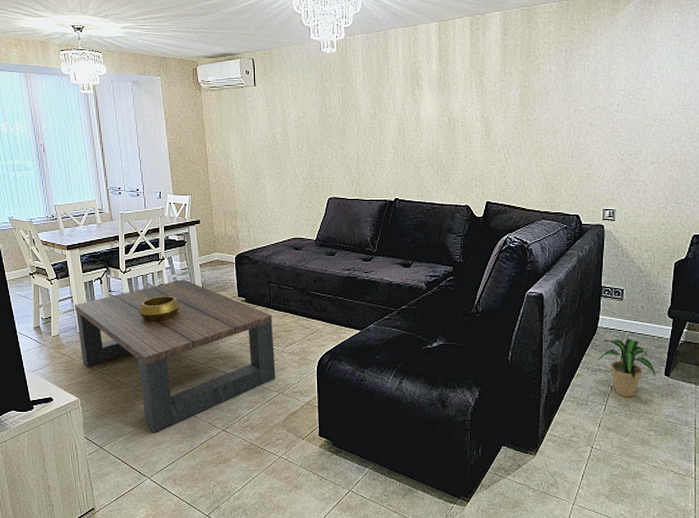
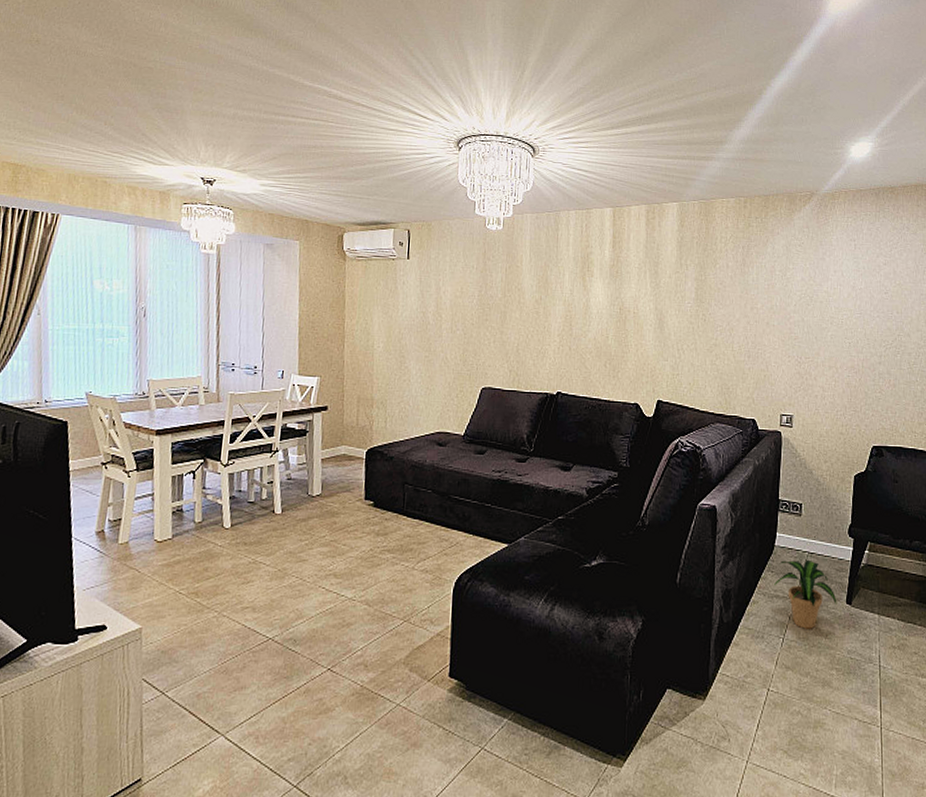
coffee table: present [74,279,276,433] -> none [154,476,405,674]
decorative bowl: present [138,295,180,322] -> none [237,495,292,529]

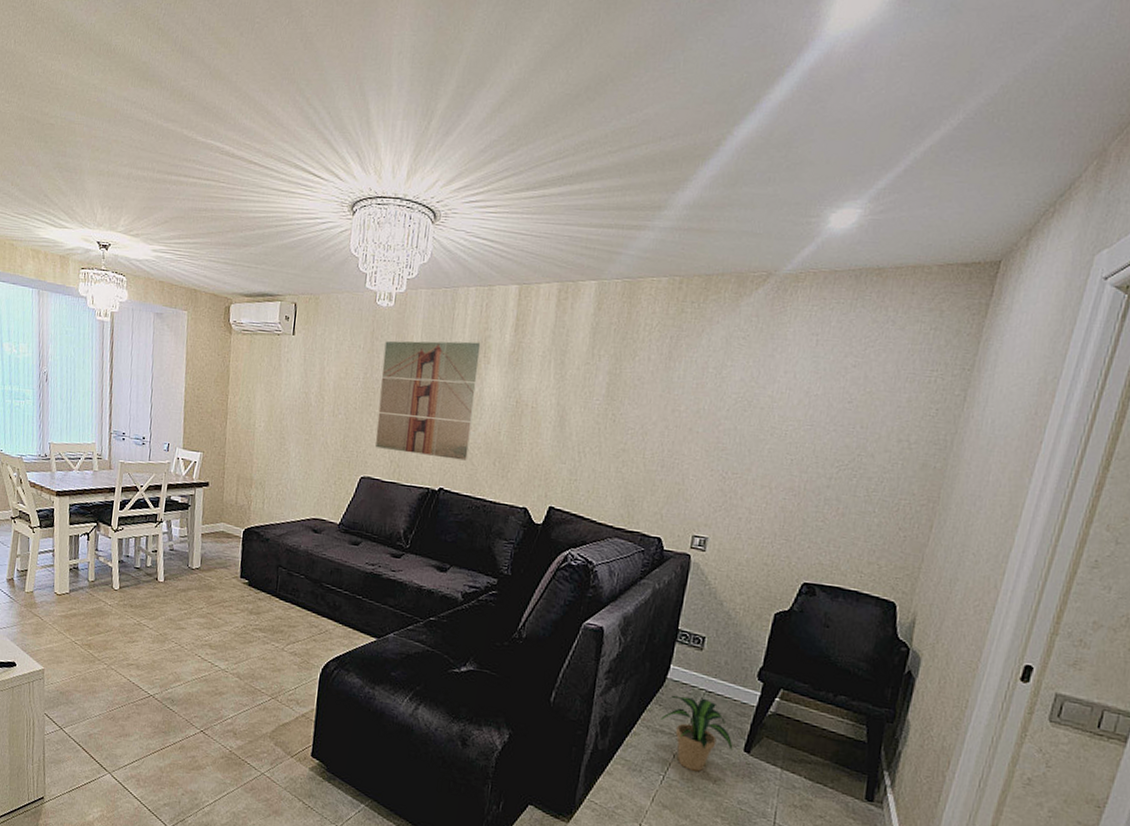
wall art: none [494,258,584,365] -> present [375,341,481,461]

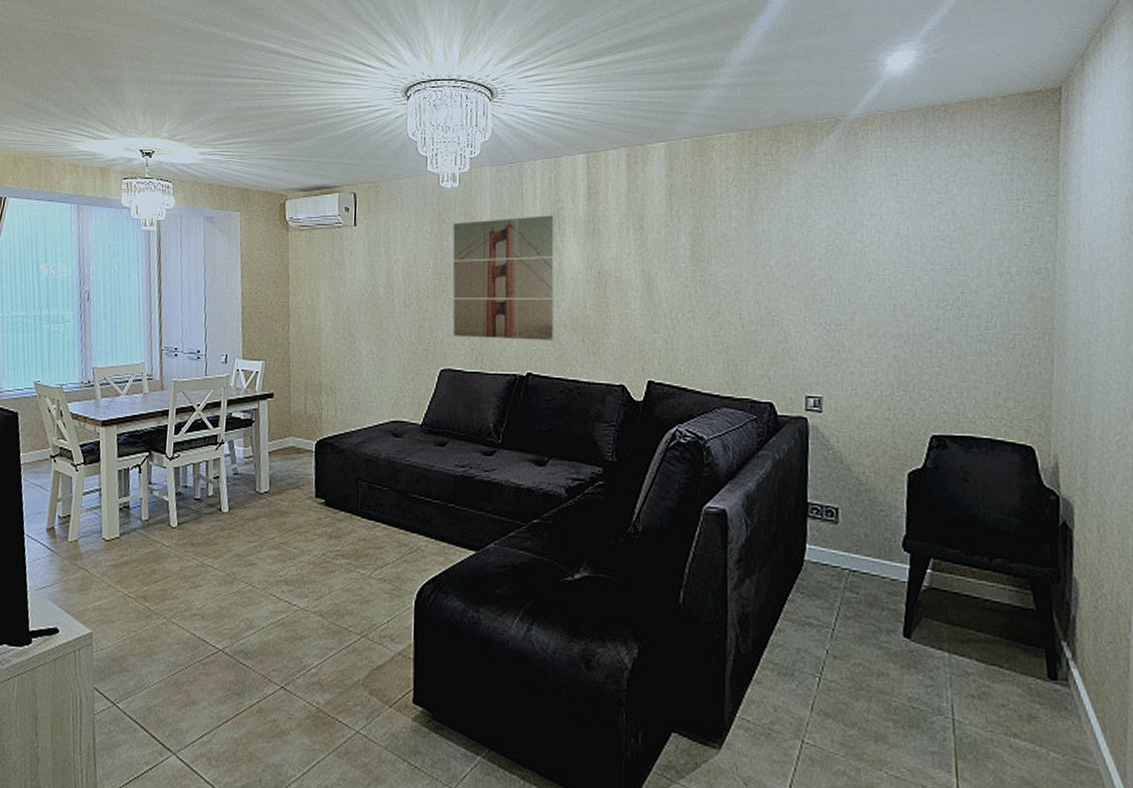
potted plant: present [661,695,733,772] -> none [805,579,891,668]

